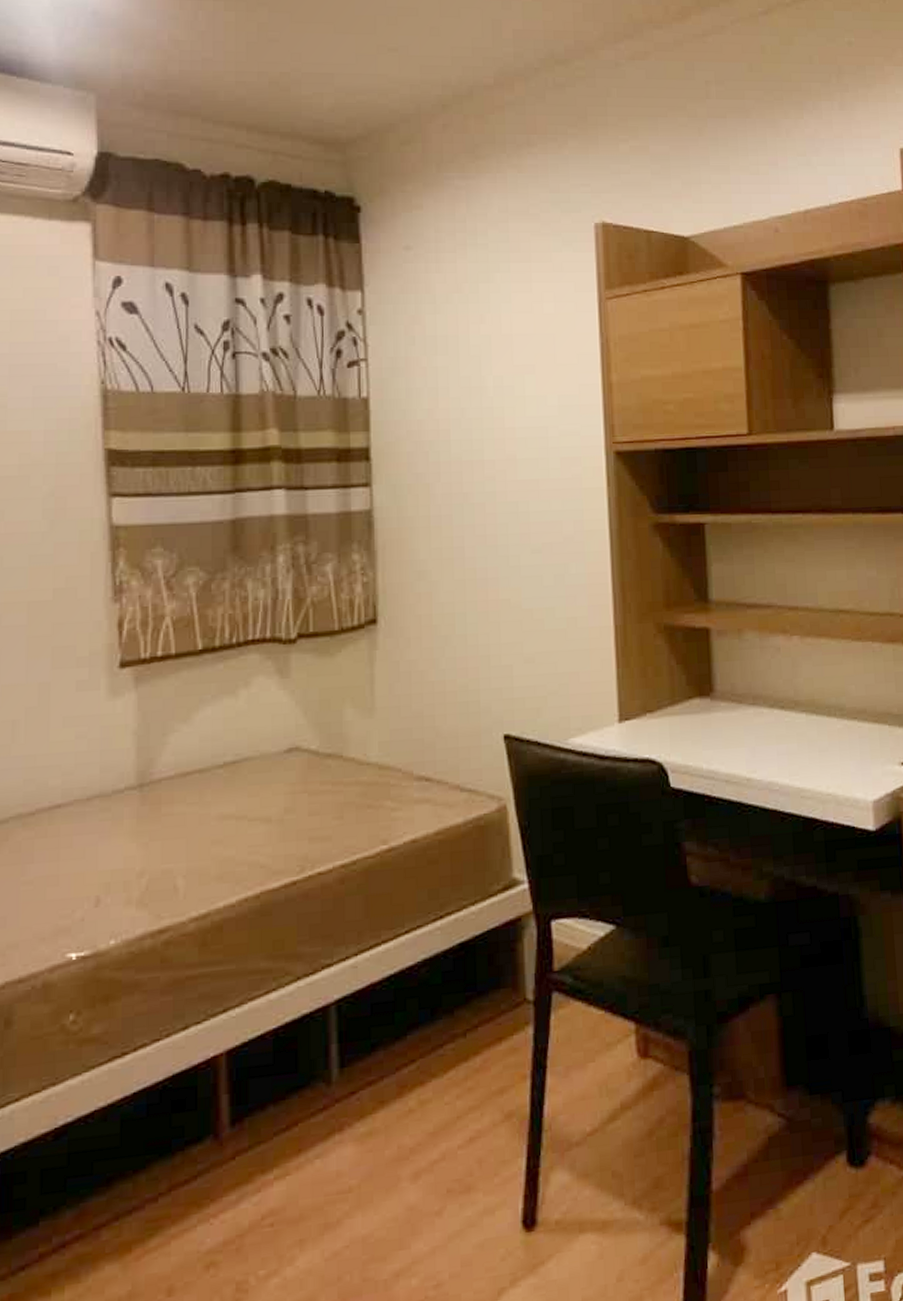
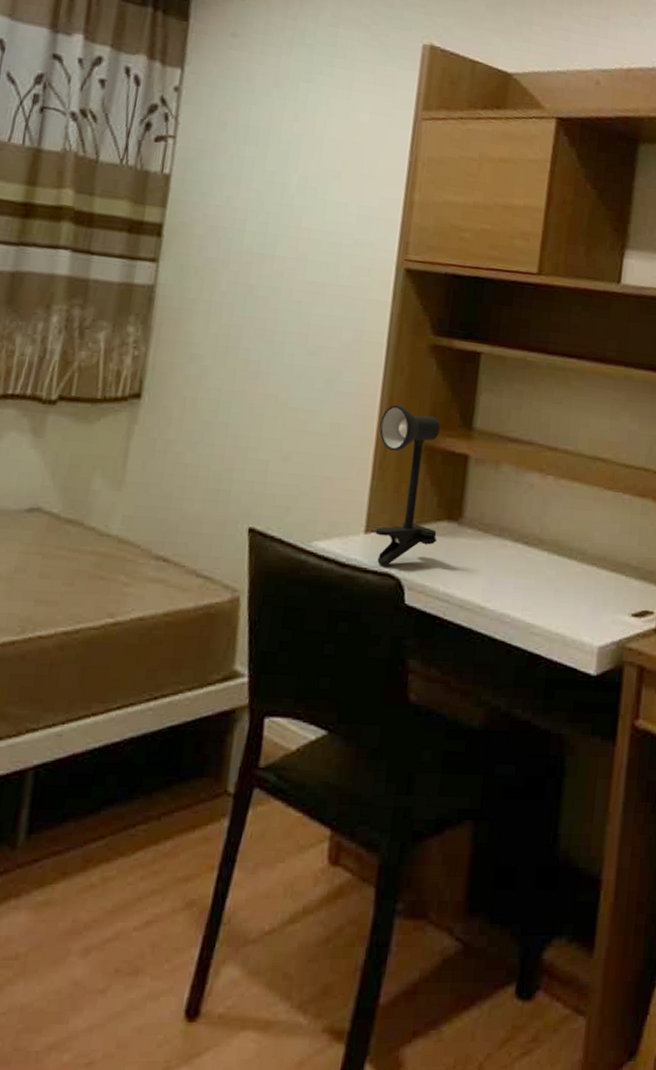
desk lamp: none [616,589,693,753] -> present [375,405,440,566]

